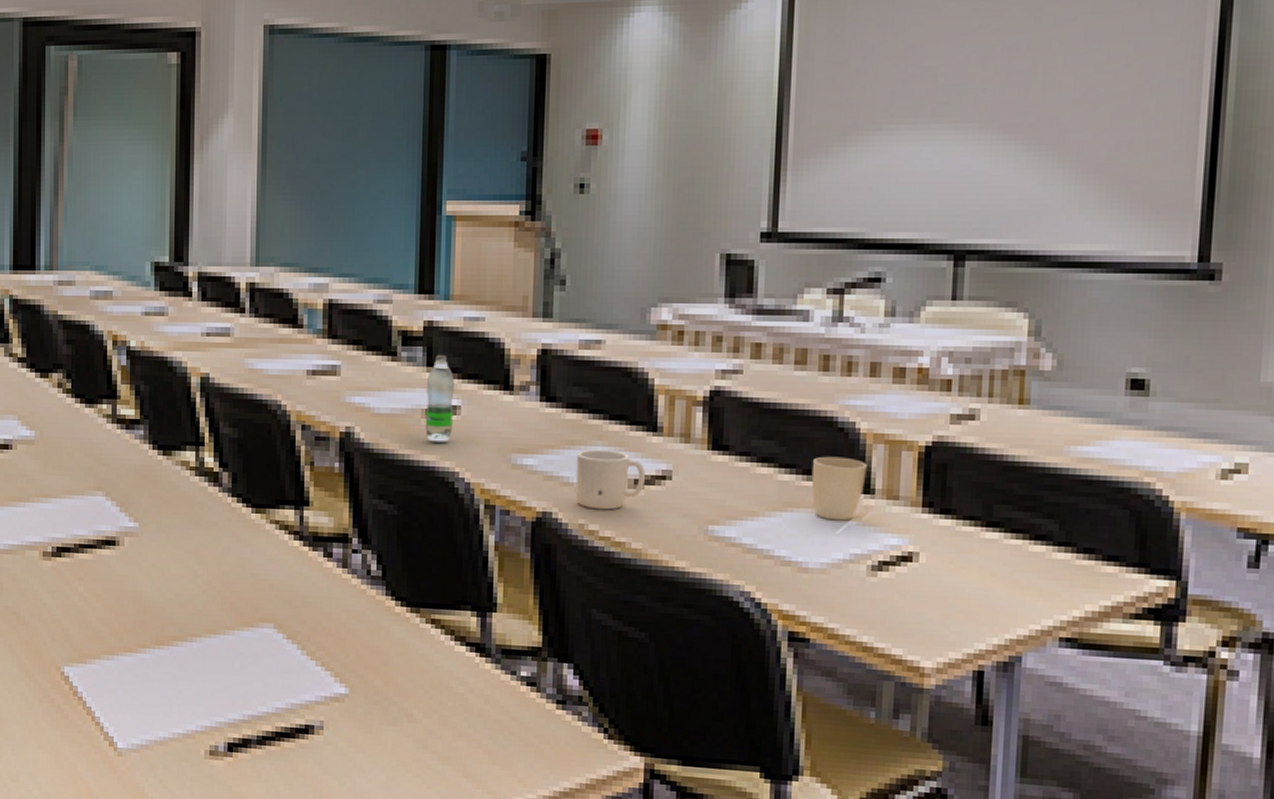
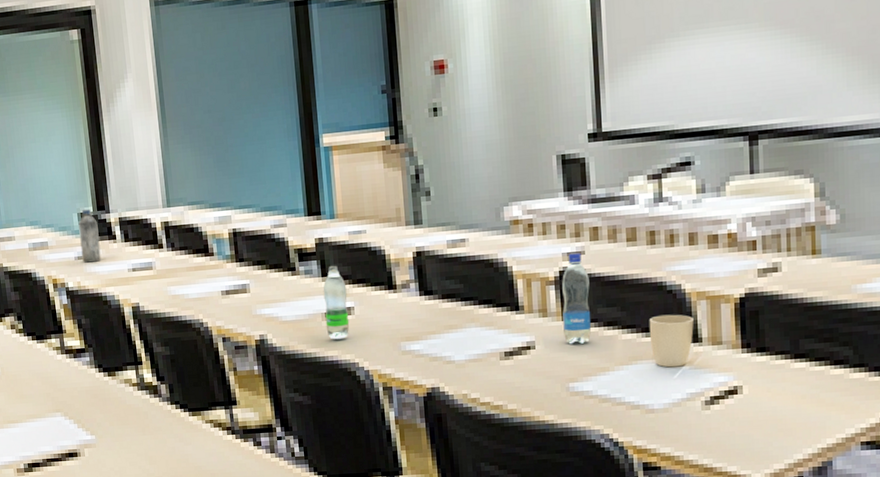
water bottle: none [150,258,173,321] -> present [78,209,102,263]
mug: present [575,449,645,510] -> none [454,329,513,381]
bottle: none [708,371,745,480] -> present [562,253,591,344]

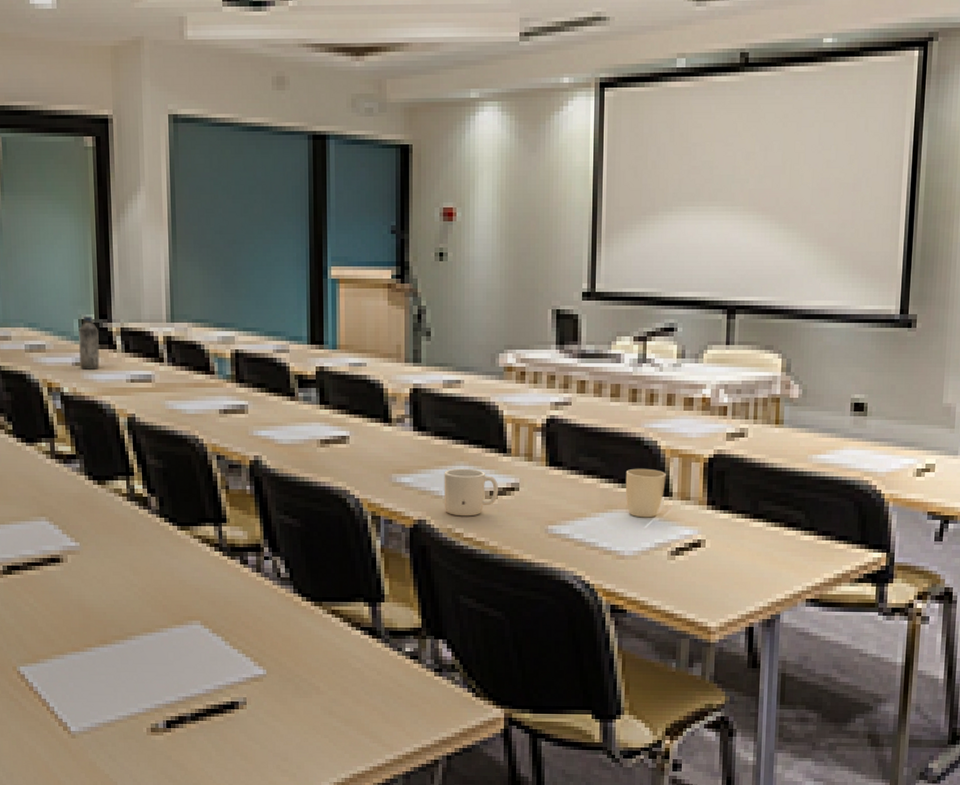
bottle: present [323,265,350,340] -> none [320,394,344,466]
mug: none [454,329,513,381] -> present [444,468,498,517]
bottle: present [562,253,591,344] -> none [547,403,574,489]

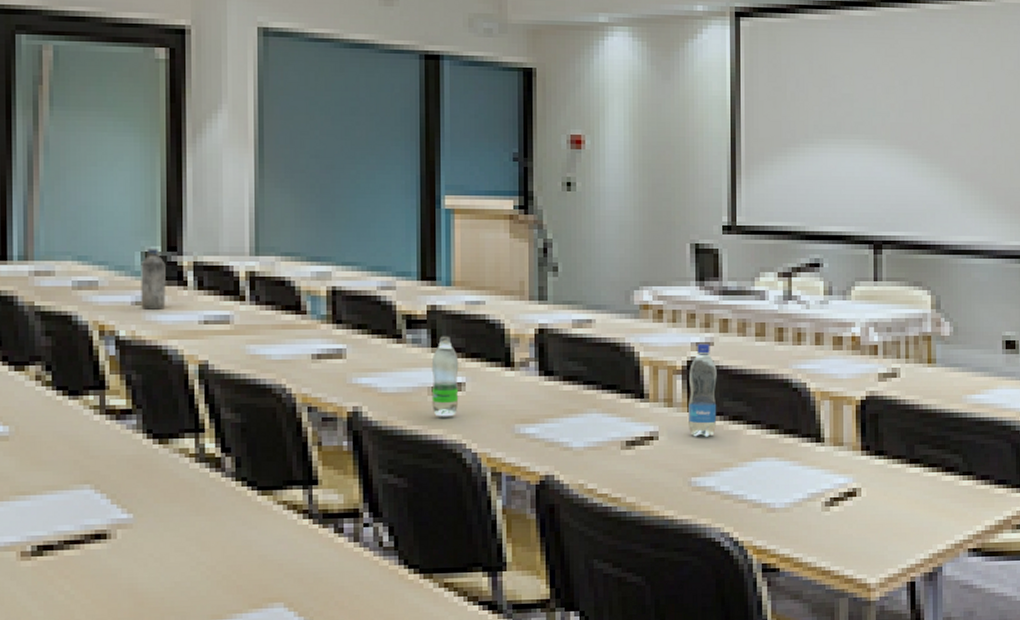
bottle: none [320,394,344,466] -> present [431,336,459,417]
mug: present [444,468,498,517] -> none [574,416,635,470]
bottle: none [547,403,574,489] -> present [688,343,717,437]
cup: present [625,468,666,518] -> none [774,412,817,466]

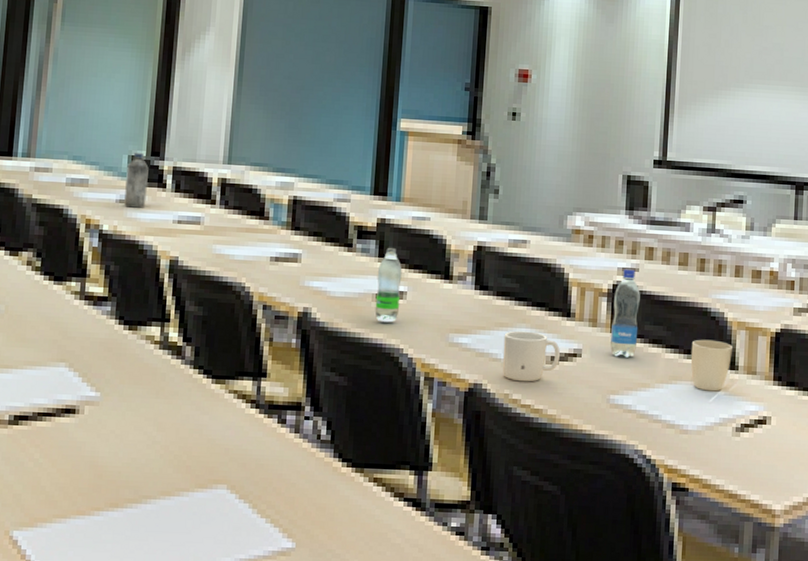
mug: none [574,416,635,470] -> present [502,330,560,382]
cup: none [774,412,817,466] -> present [690,339,732,392]

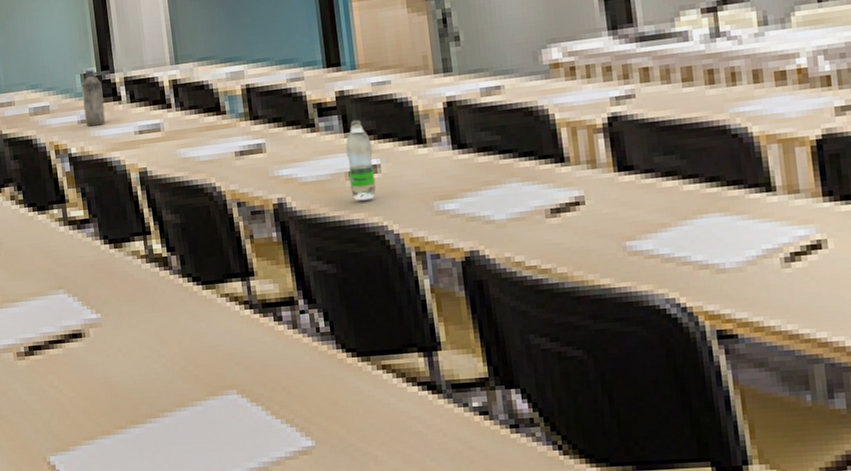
mug: present [502,330,560,382] -> none [493,184,561,242]
bottle: present [610,269,640,357] -> none [611,96,648,198]
cup: present [690,339,732,392] -> none [713,161,766,221]

